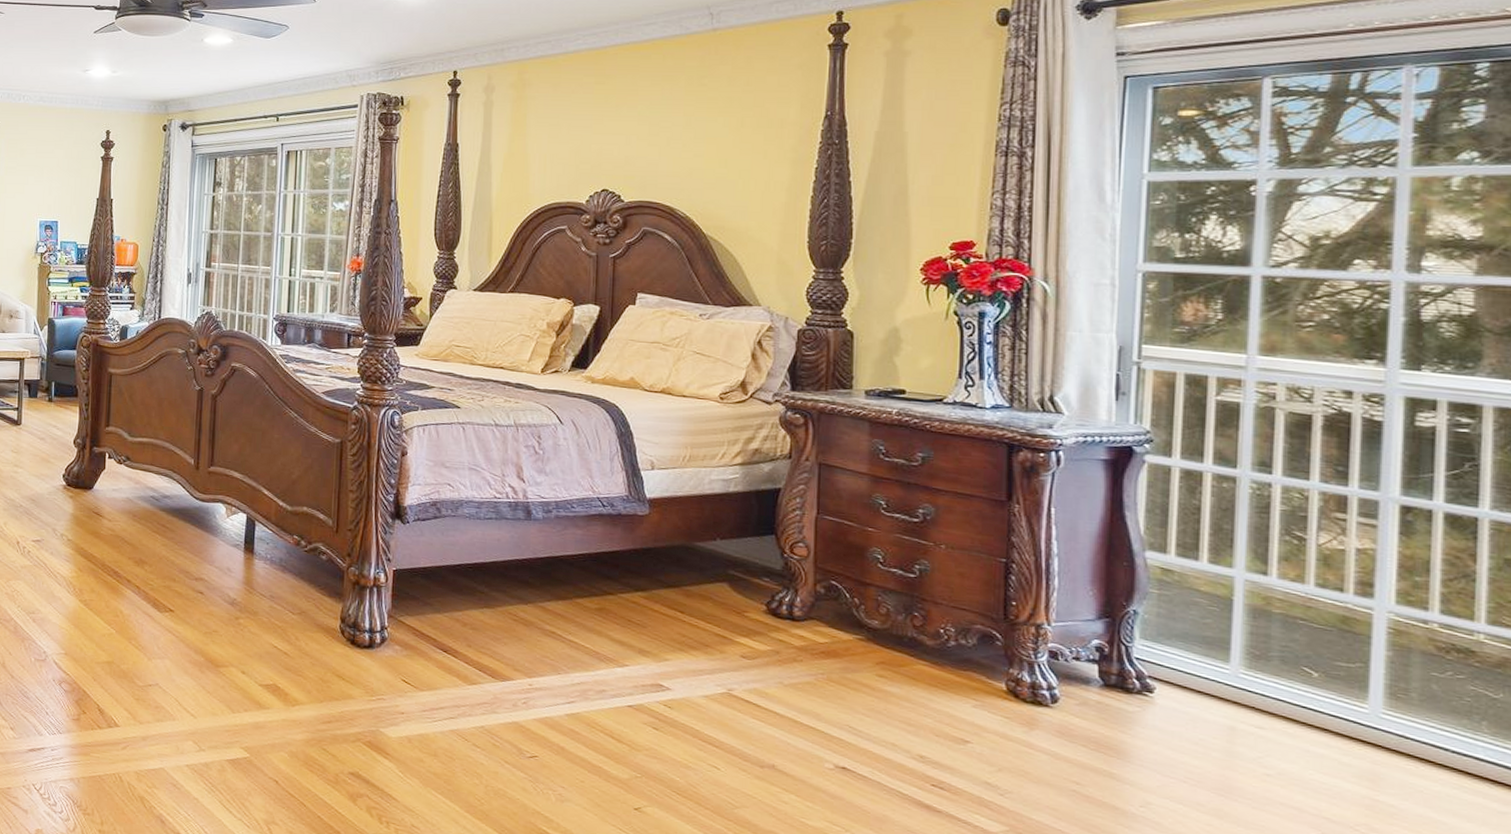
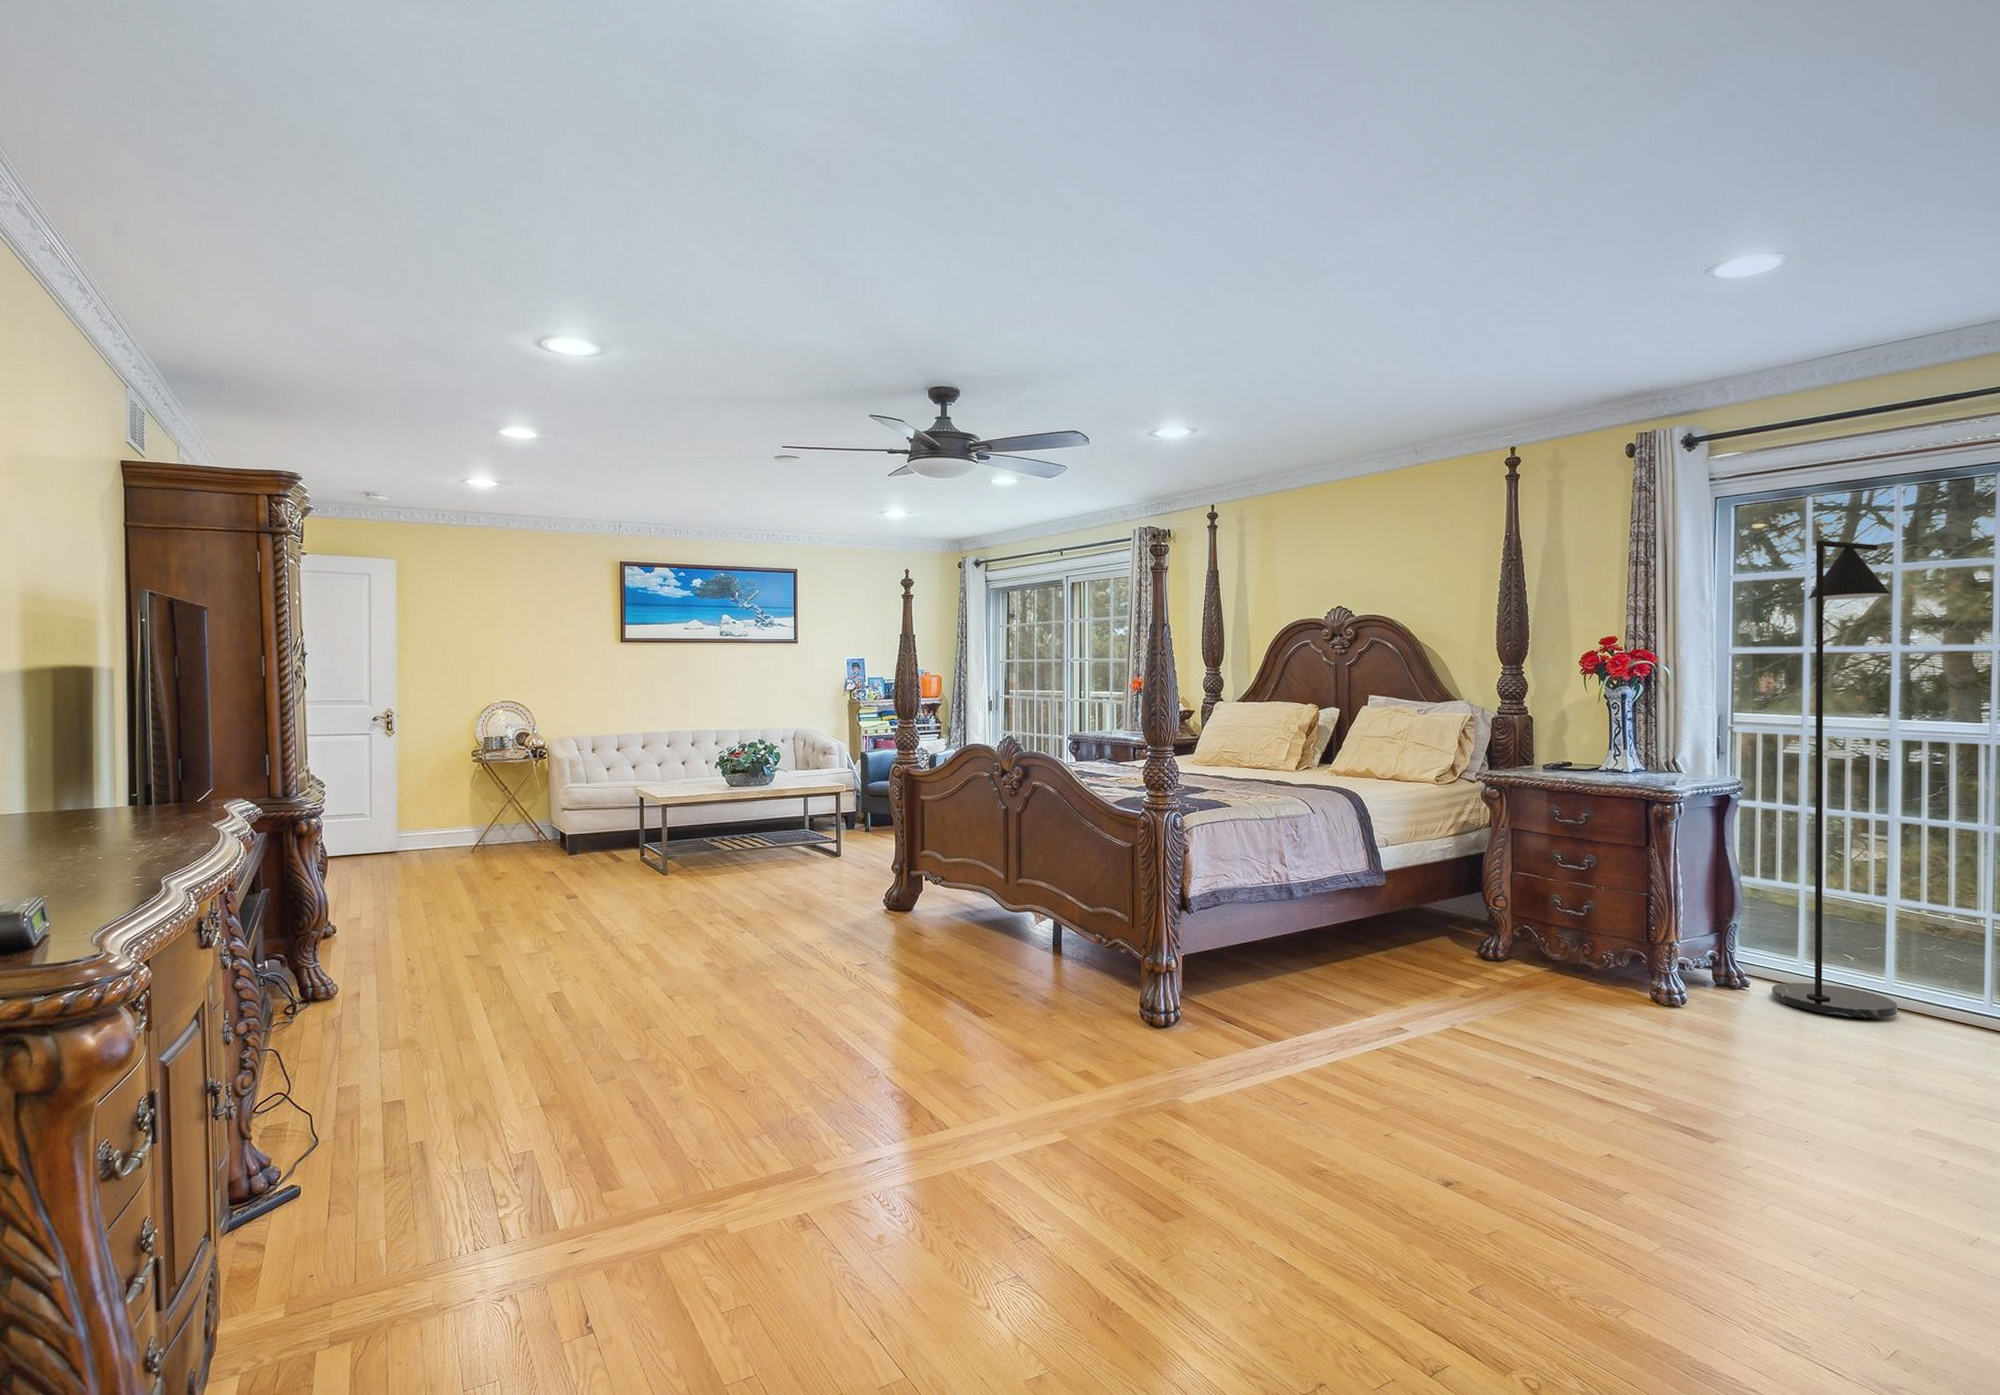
floor lamp: none [1188,133,1393,759] -> present [1772,540,1897,1018]

